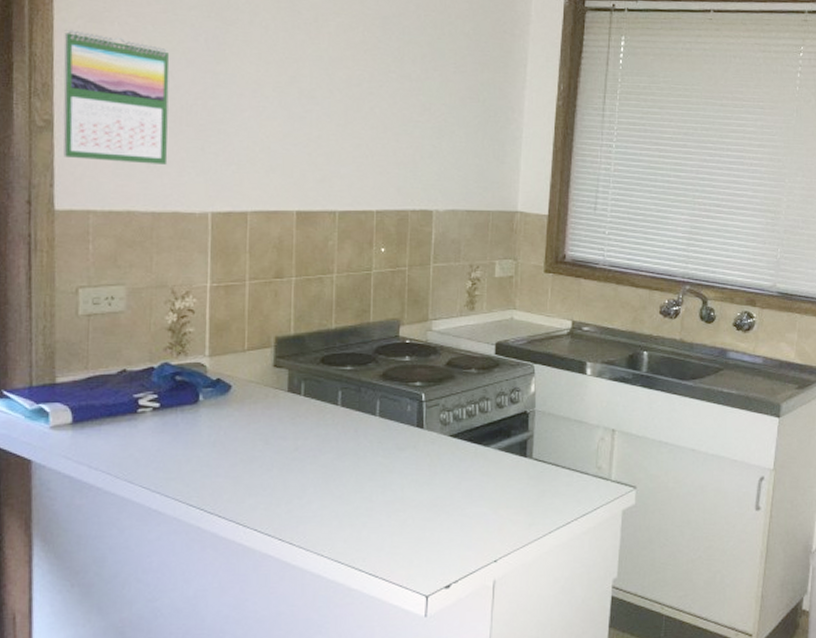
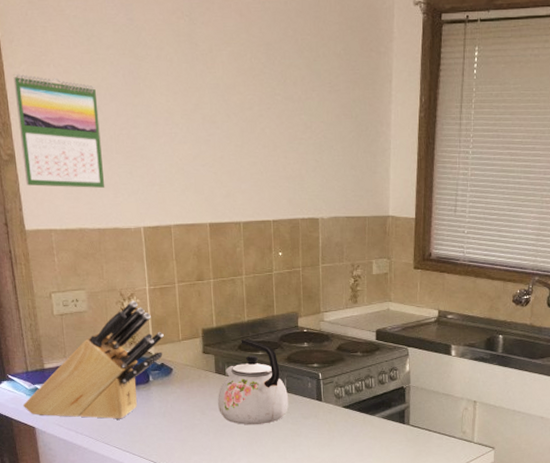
knife block: none [17,299,224,450] -> present [22,300,164,419]
kettle: none [288,349,380,457] -> present [218,338,289,425]

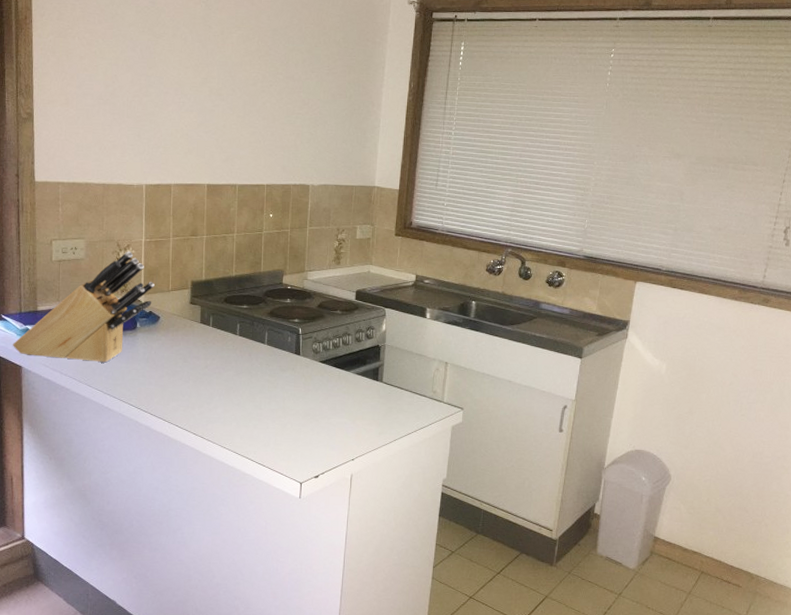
calendar: present [13,74,105,188] -> none [40,44,115,147]
kettle: present [218,338,289,425] -> none [200,292,268,374]

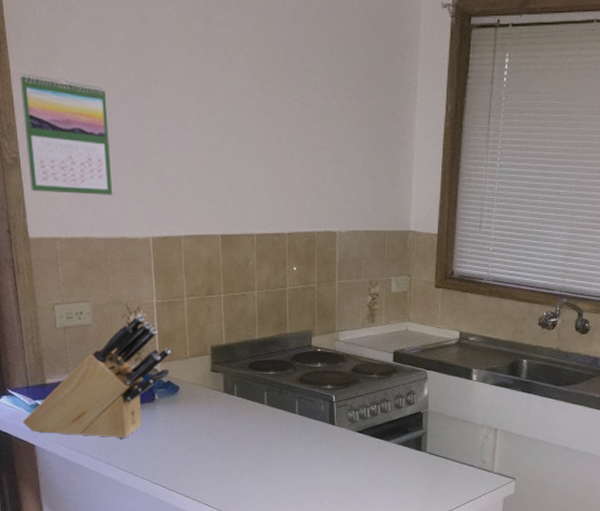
calendar: none [40,44,115,147] -> present [19,74,113,195]

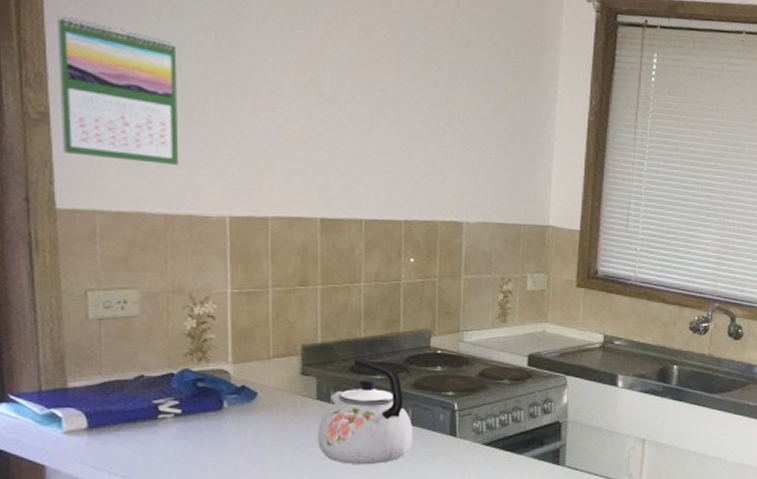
knife block: present [22,314,171,439] -> none [28,305,248,456]
kettle: none [226,357,300,447] -> present [318,358,413,464]

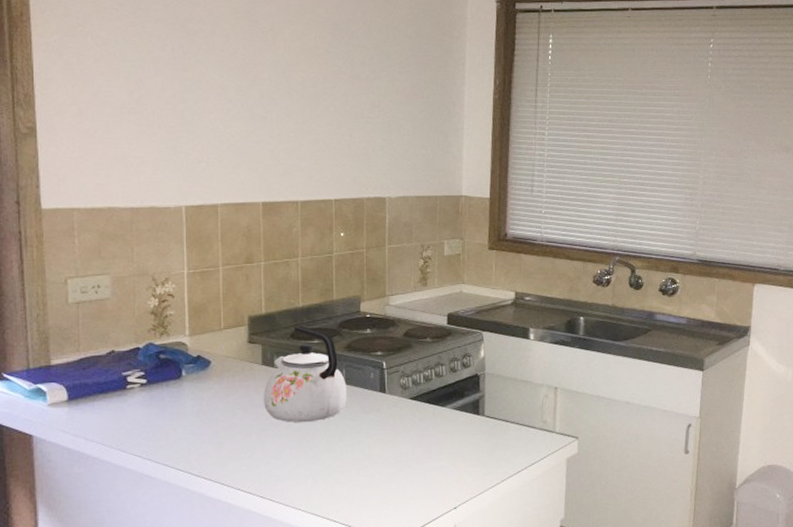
calendar: present [57,15,179,165] -> none [42,45,143,164]

